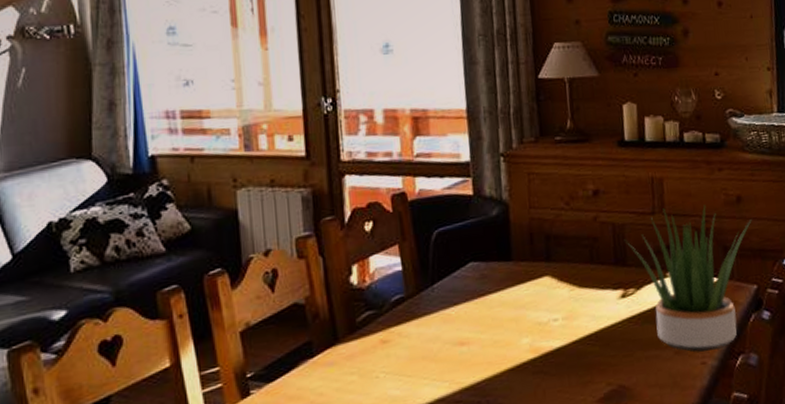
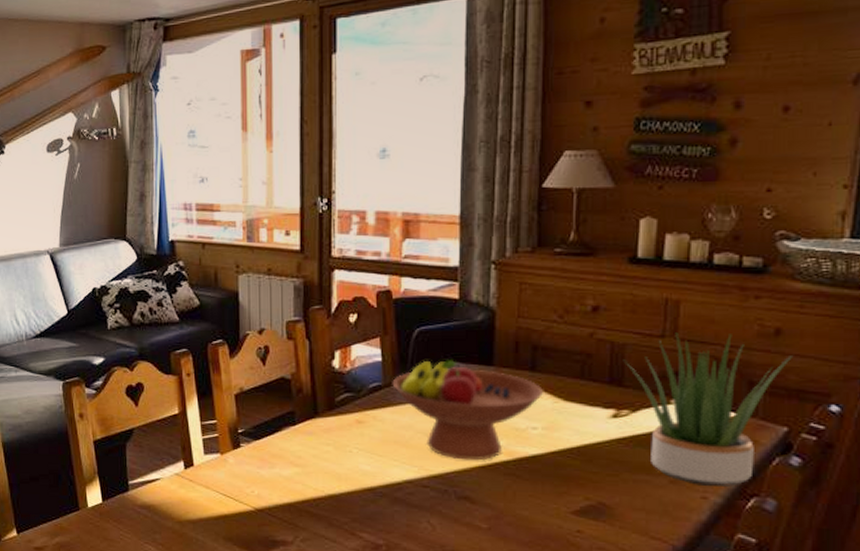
fruit bowl: none [414,258,561,366] -> present [392,359,544,461]

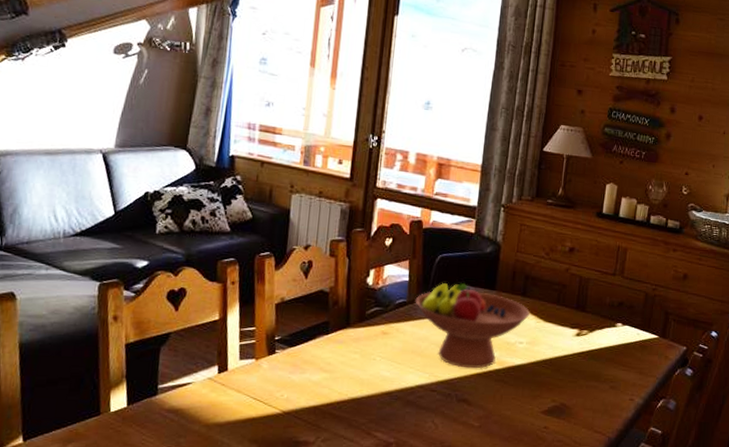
potted plant: present [623,332,792,487] -> none [587,272,692,391]

